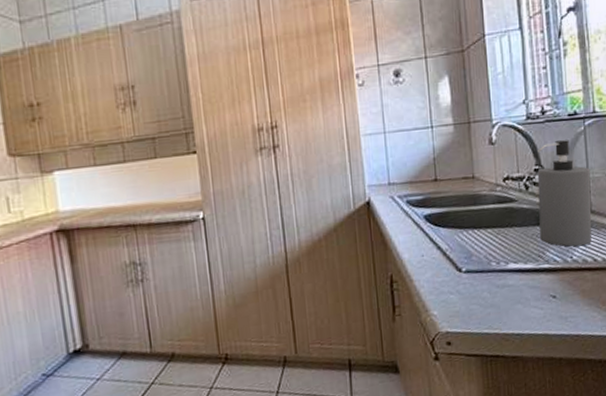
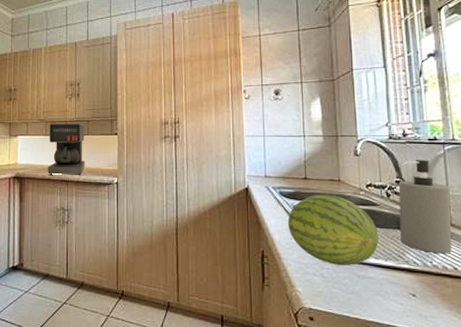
coffee maker: none [98,143,157,221] -> present [48,123,85,176]
fruit: none [418,195,518,278] -> present [288,194,379,265]

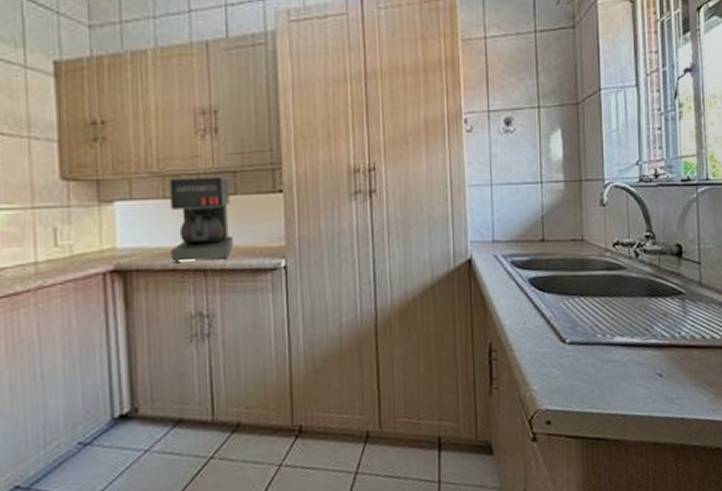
fruit: present [288,194,379,265] -> none [522,259,625,350]
soap dispenser: present [398,160,452,254] -> none [648,207,701,322]

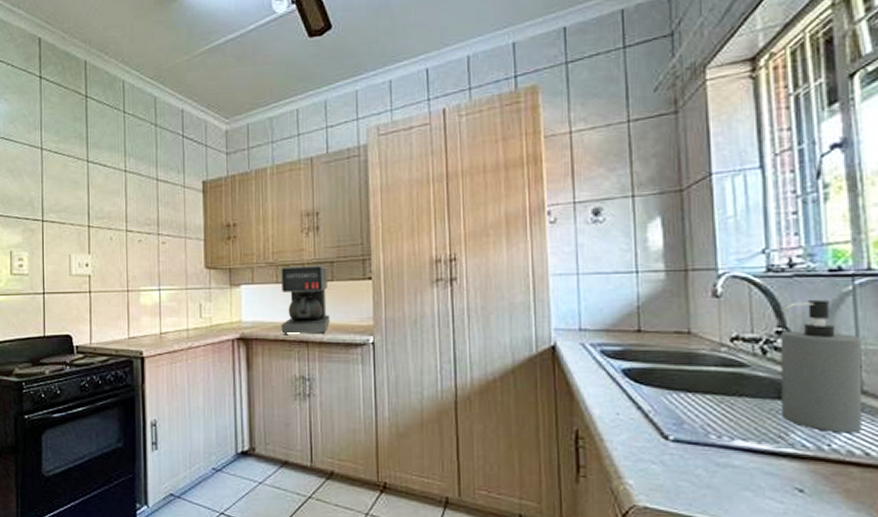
soap dispenser: none [648,207,701,322] -> present [780,300,863,434]

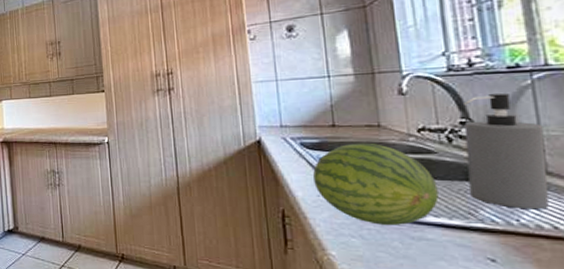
coffee maker: present [281,266,330,335] -> none [33,83,73,138]
fruit: none [613,352,748,450] -> present [313,142,439,225]

